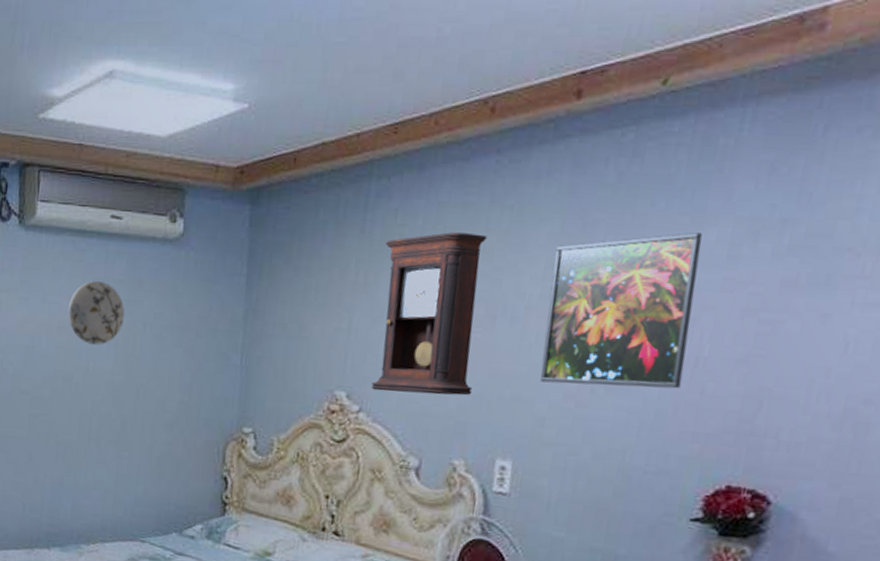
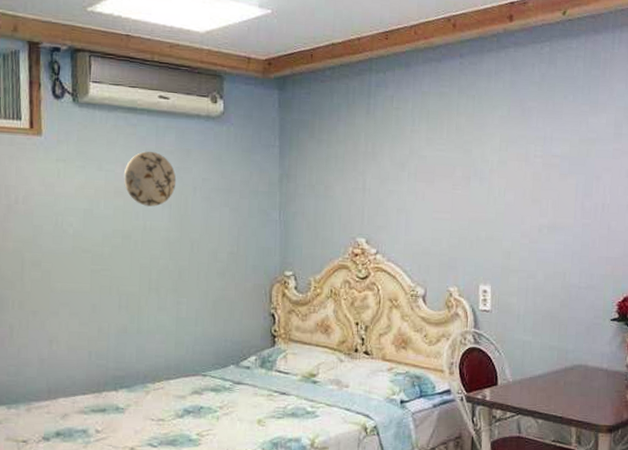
pendulum clock: present [371,232,487,396] -> none [384,114,459,238]
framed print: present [540,232,702,389] -> none [504,117,598,227]

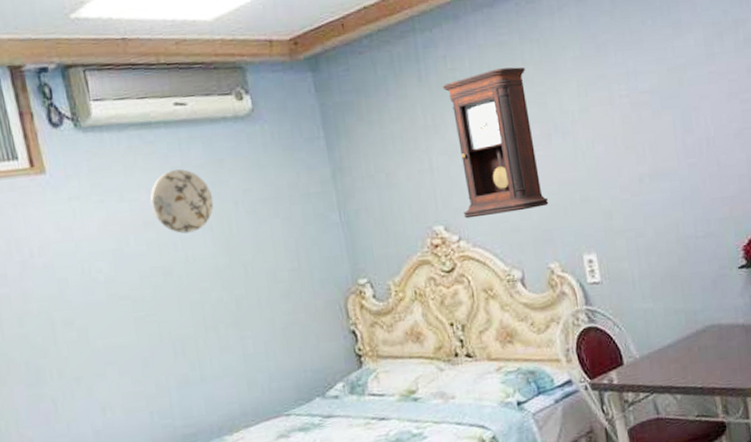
pendulum clock: none [384,114,459,238] -> present [442,67,549,219]

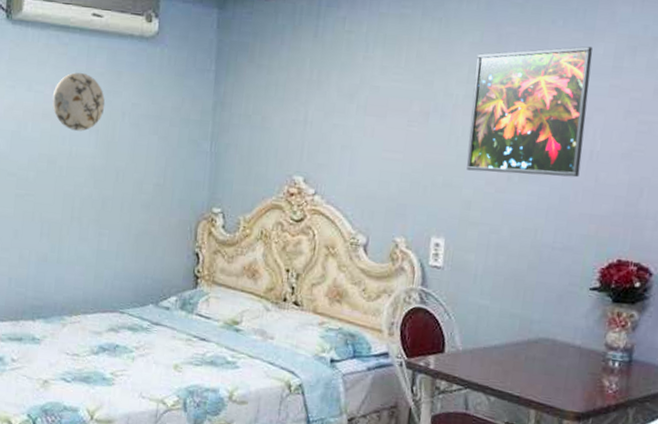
pendulum clock: present [442,67,549,219] -> none [324,39,420,181]
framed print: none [581,40,702,182] -> present [467,46,593,178]

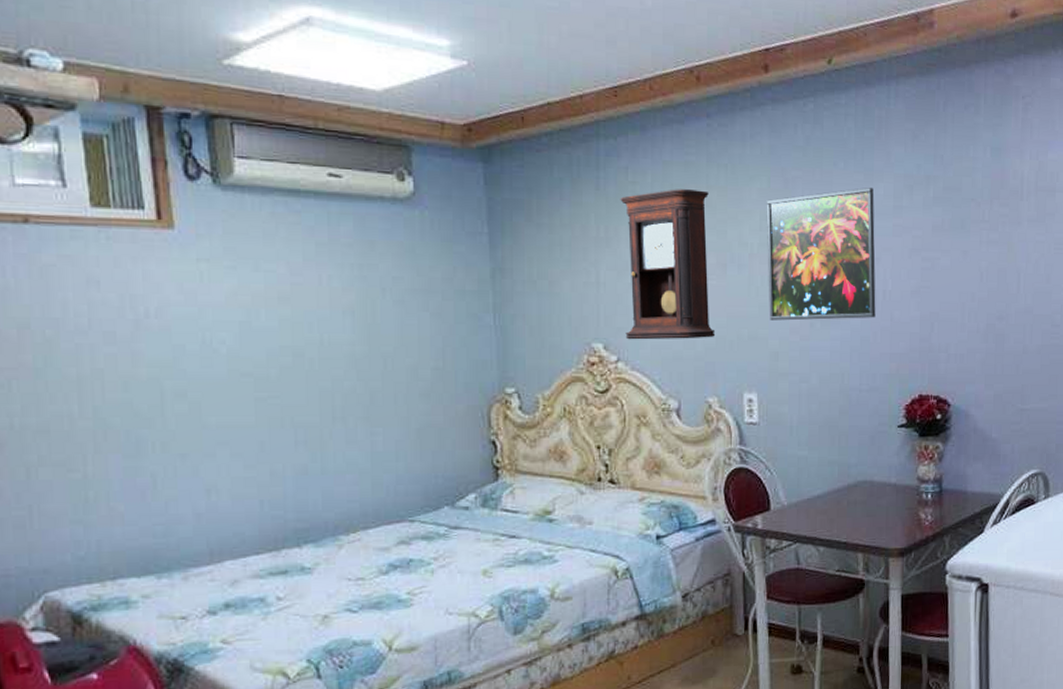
decorative plate: present [52,73,105,131] -> none [288,245,359,315]
pendulum clock: none [324,39,420,181] -> present [620,189,716,340]

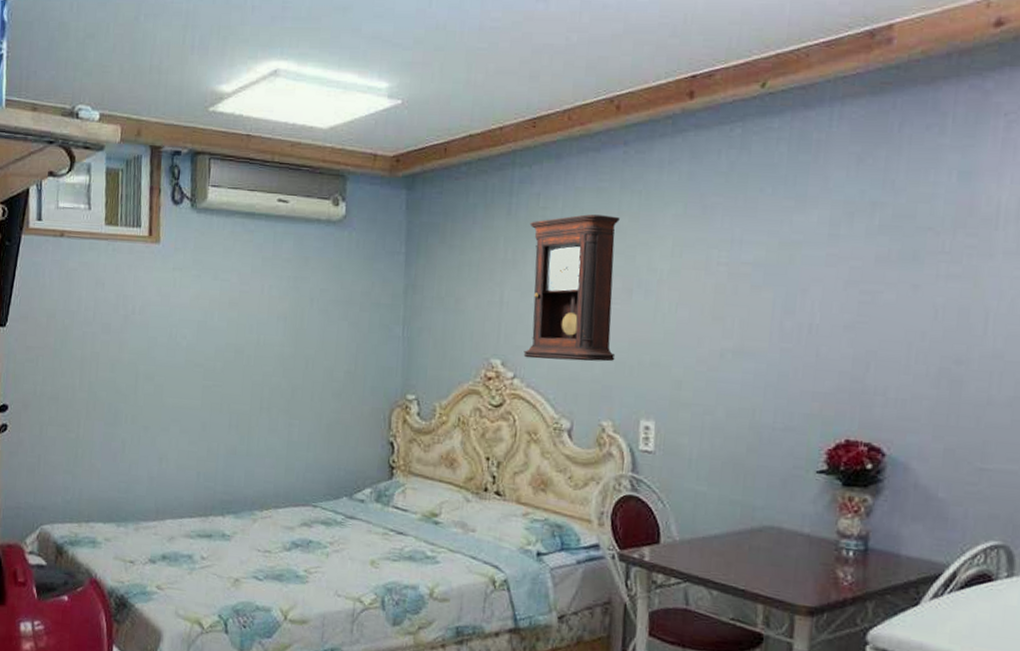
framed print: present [766,187,876,321] -> none [675,214,806,353]

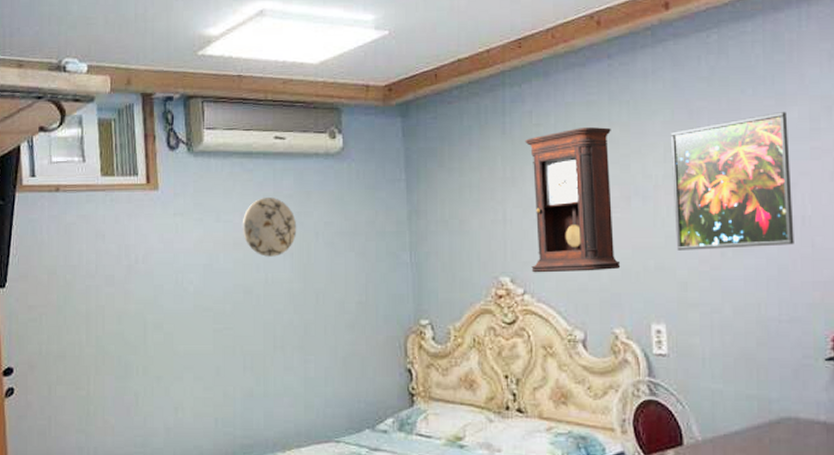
decorative plate: none [238,260,293,319] -> present [242,198,297,257]
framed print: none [675,214,806,353] -> present [670,112,794,251]

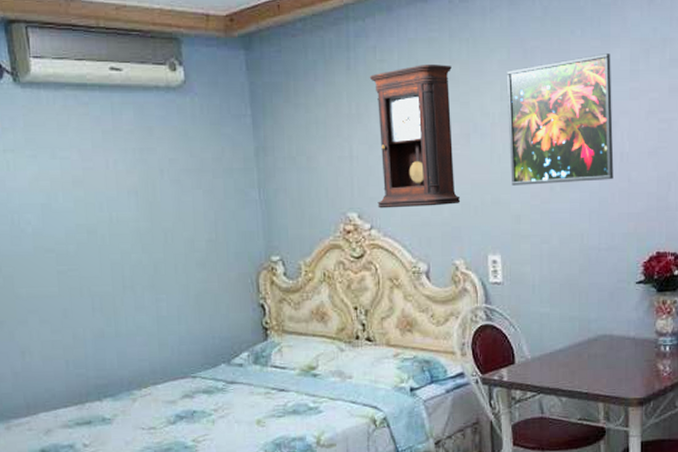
decorative plate: present [242,198,297,257] -> none [80,133,141,195]

